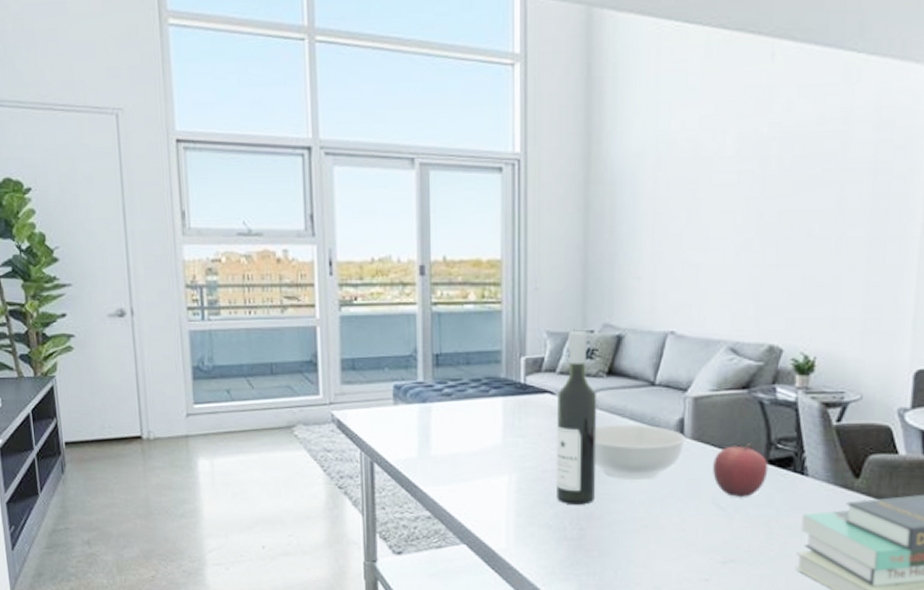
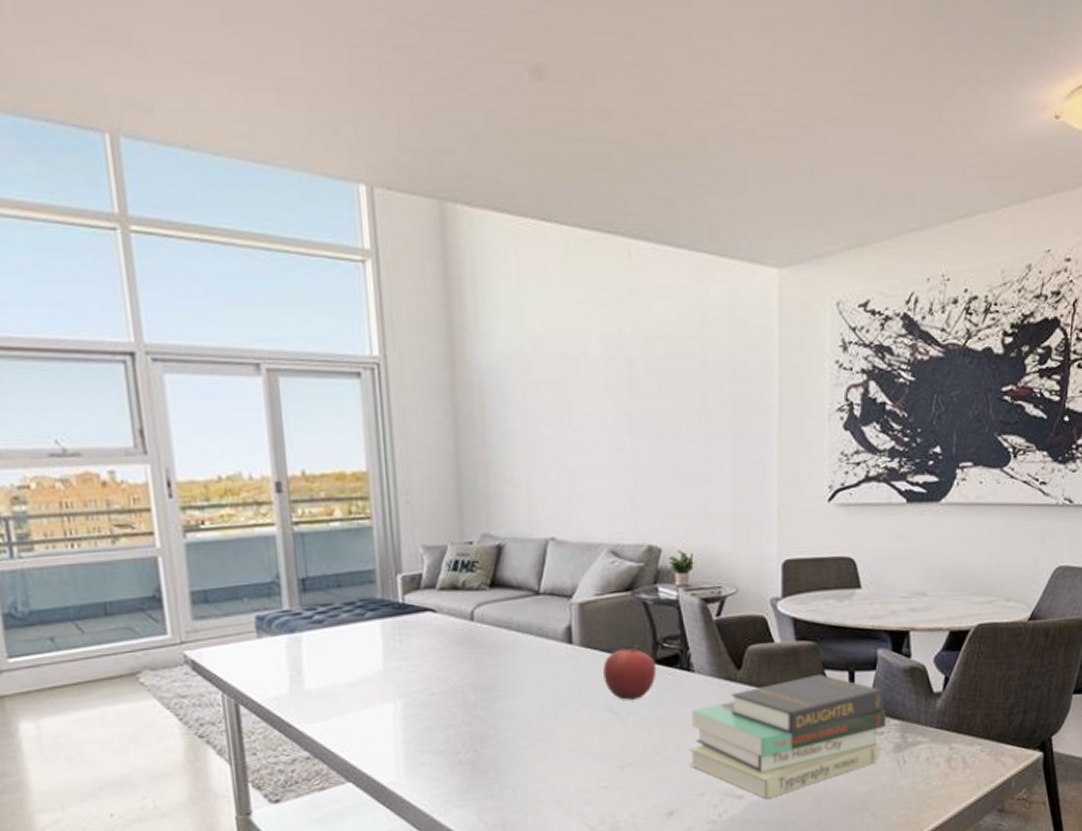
bottle: present [555,331,598,505] -> none [439,543,488,727]
bowl: present [595,424,685,481] -> none [482,636,574,695]

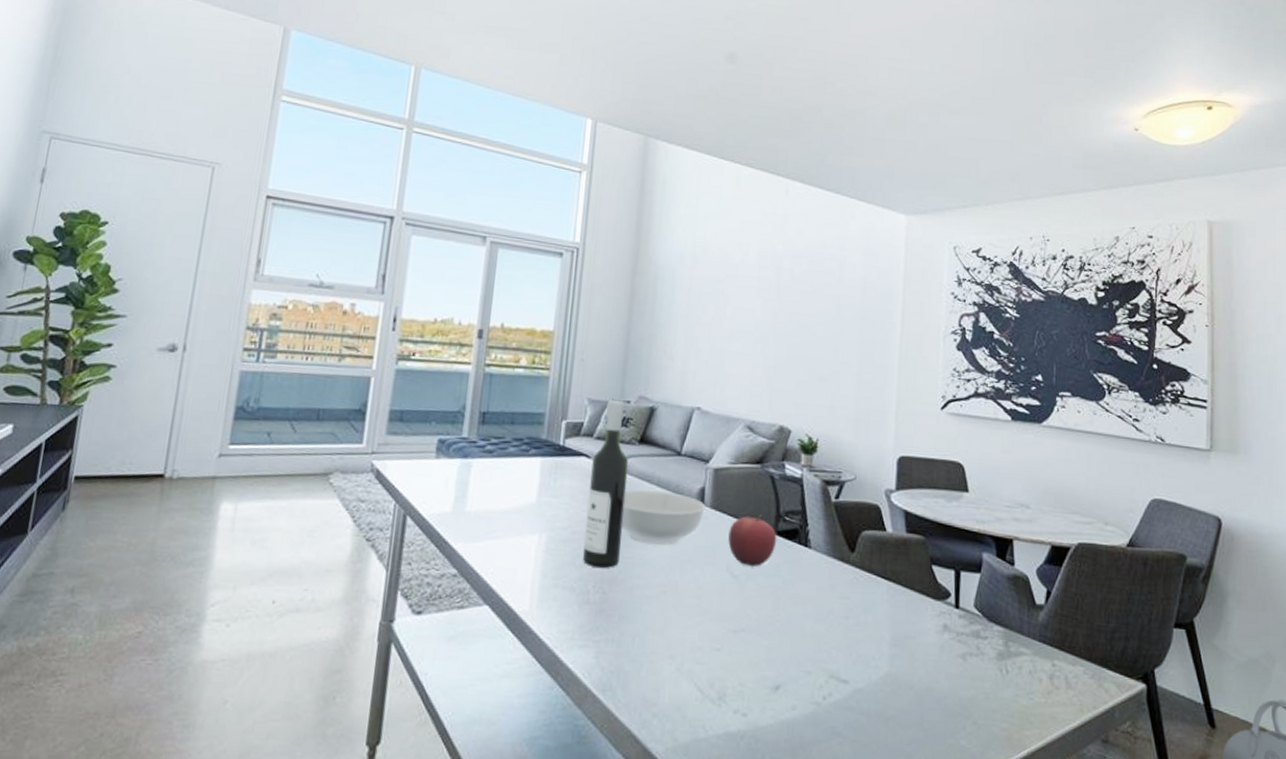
bottle: none [439,543,488,727] -> present [583,400,629,568]
bowl: none [482,636,574,695] -> present [622,490,705,546]
books: present [689,674,887,799] -> none [799,568,990,688]

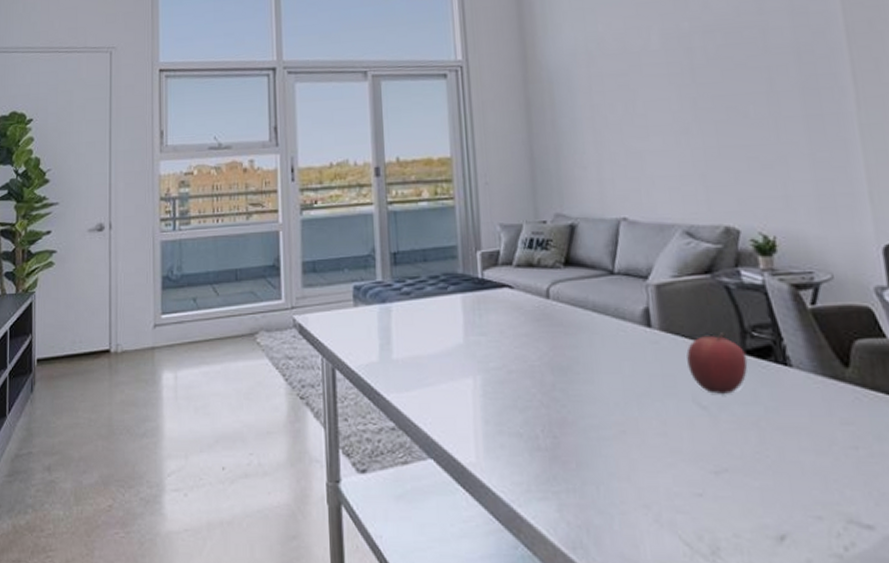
bottle: present [583,400,629,568] -> none [516,222,567,409]
bowl: present [622,490,705,546] -> none [558,317,654,379]

